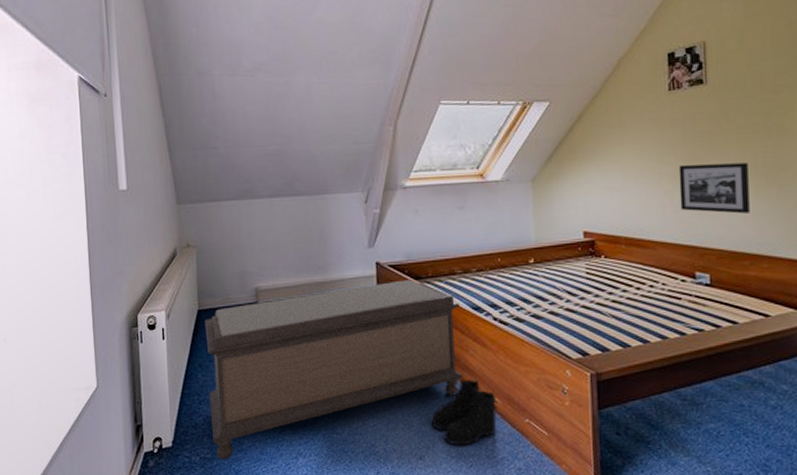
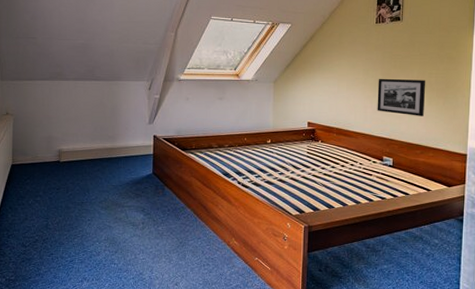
bench: present [205,280,463,460] -> none [16,150,214,281]
boots: present [431,377,498,446] -> none [186,225,236,276]

